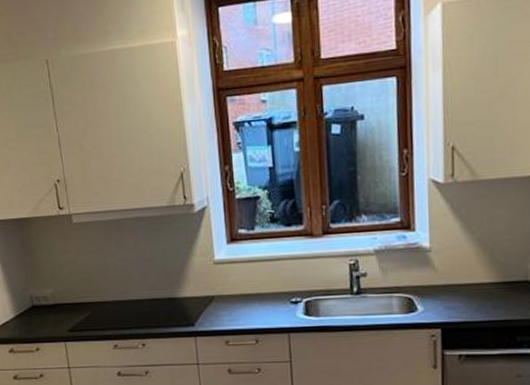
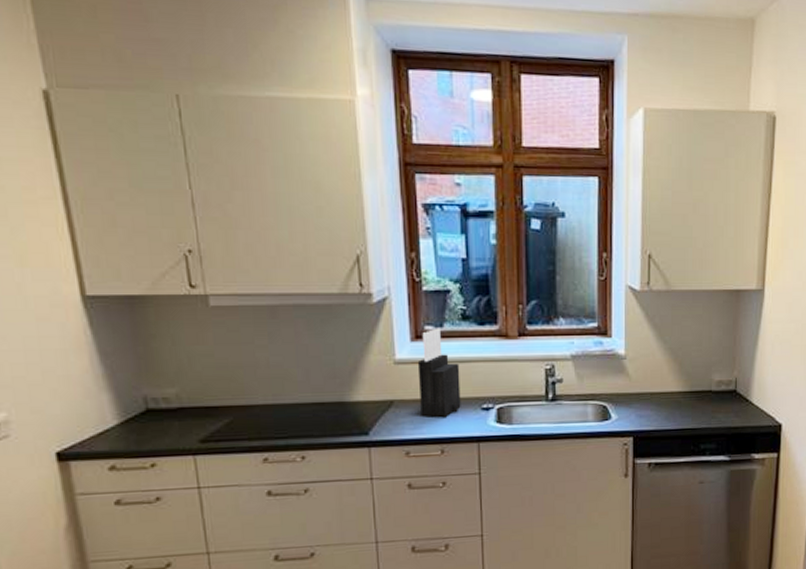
knife block: none [233,230,272,311] -> present [417,328,461,418]

